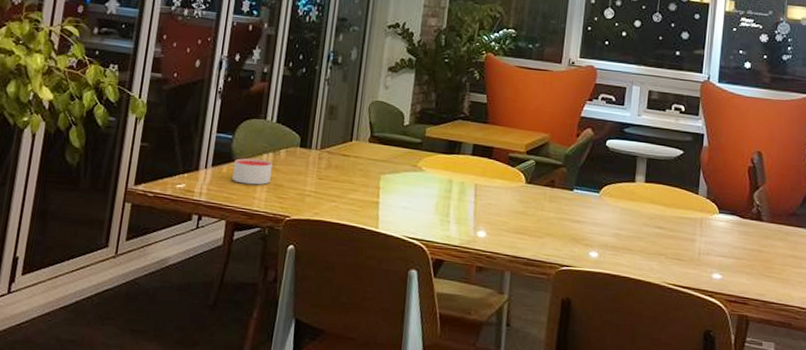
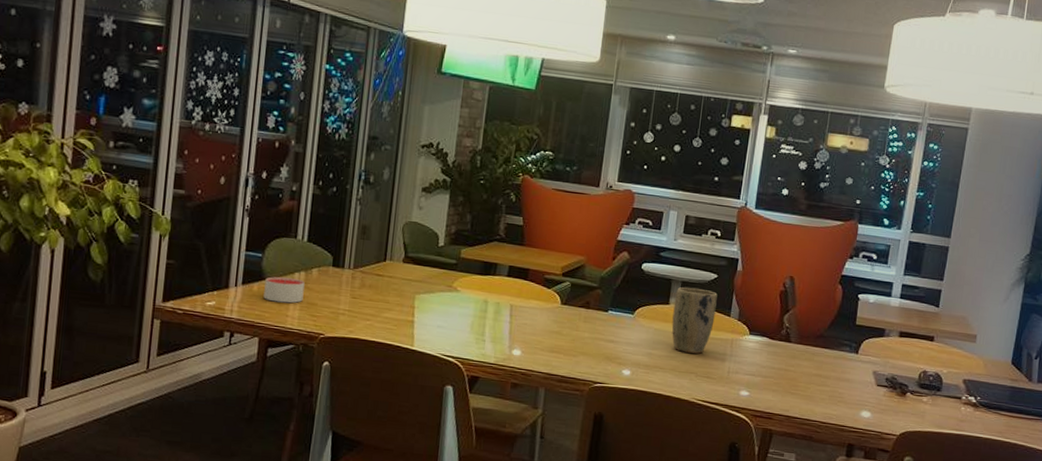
plant pot: none [638,164,684,234] -> present [672,287,718,354]

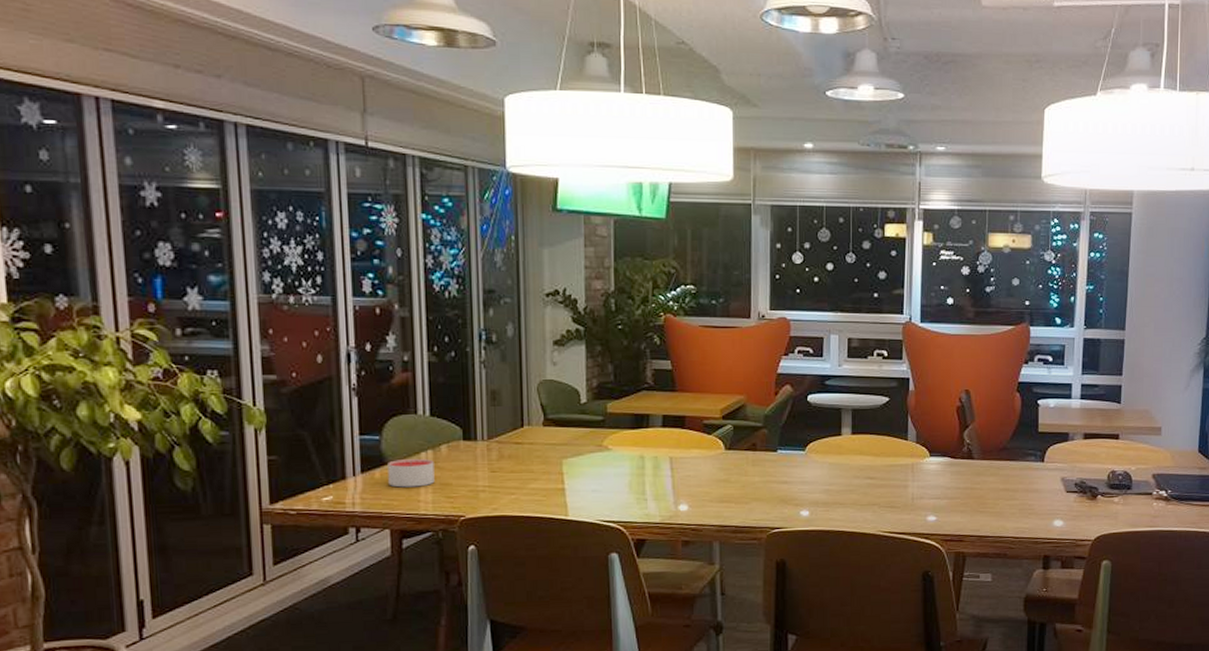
plant pot: present [672,287,718,354] -> none [847,414,892,484]

